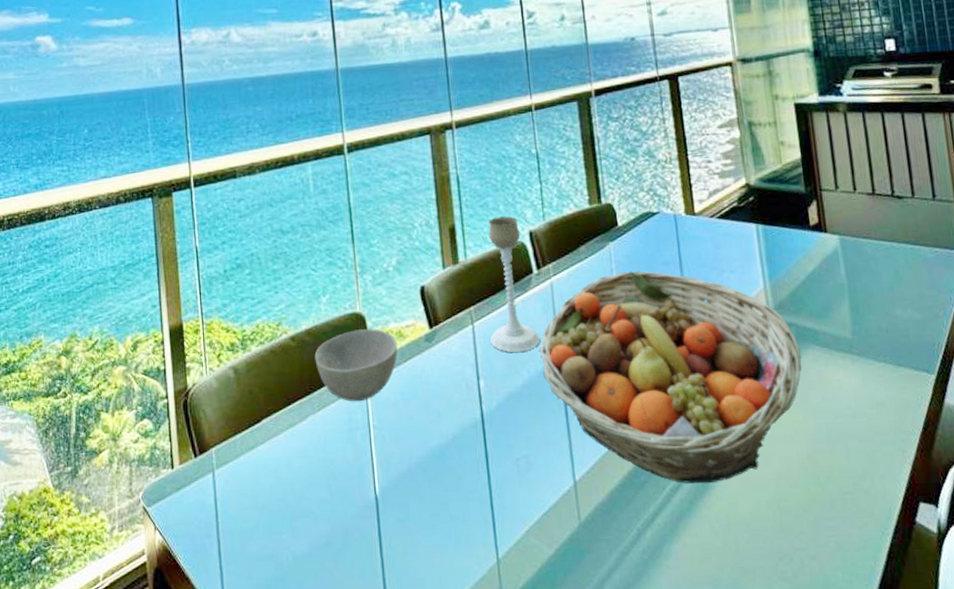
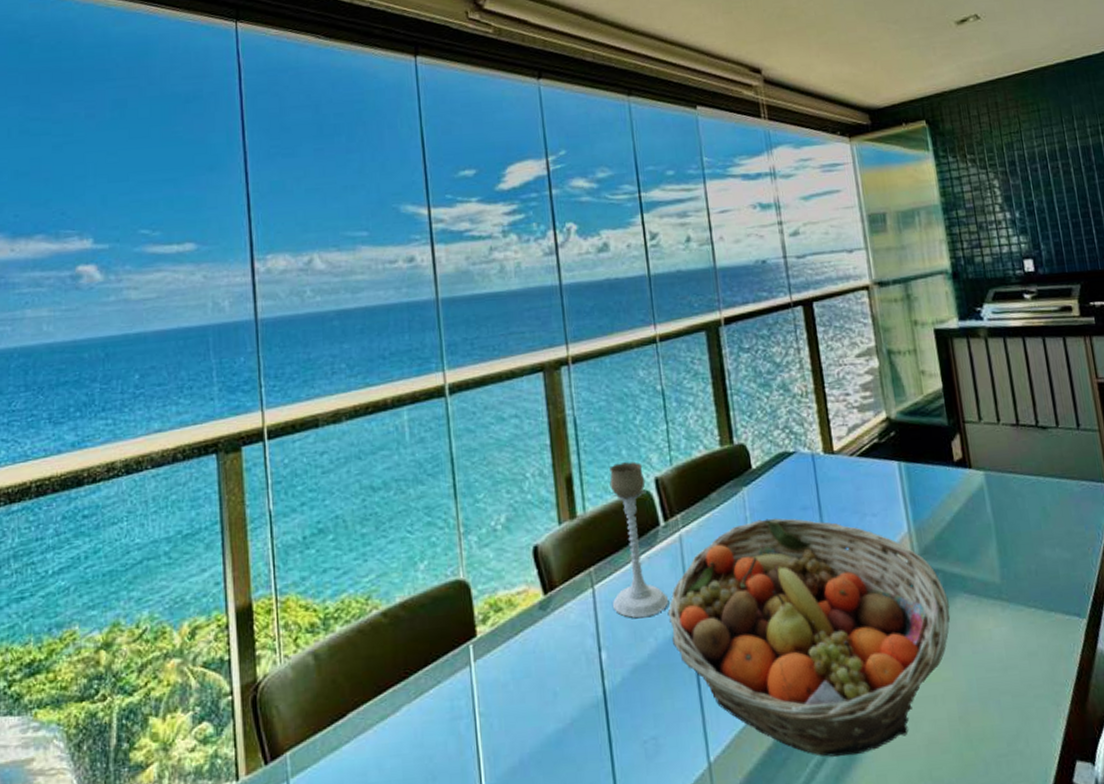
bowl: present [314,329,398,402] -> none [410,598,508,686]

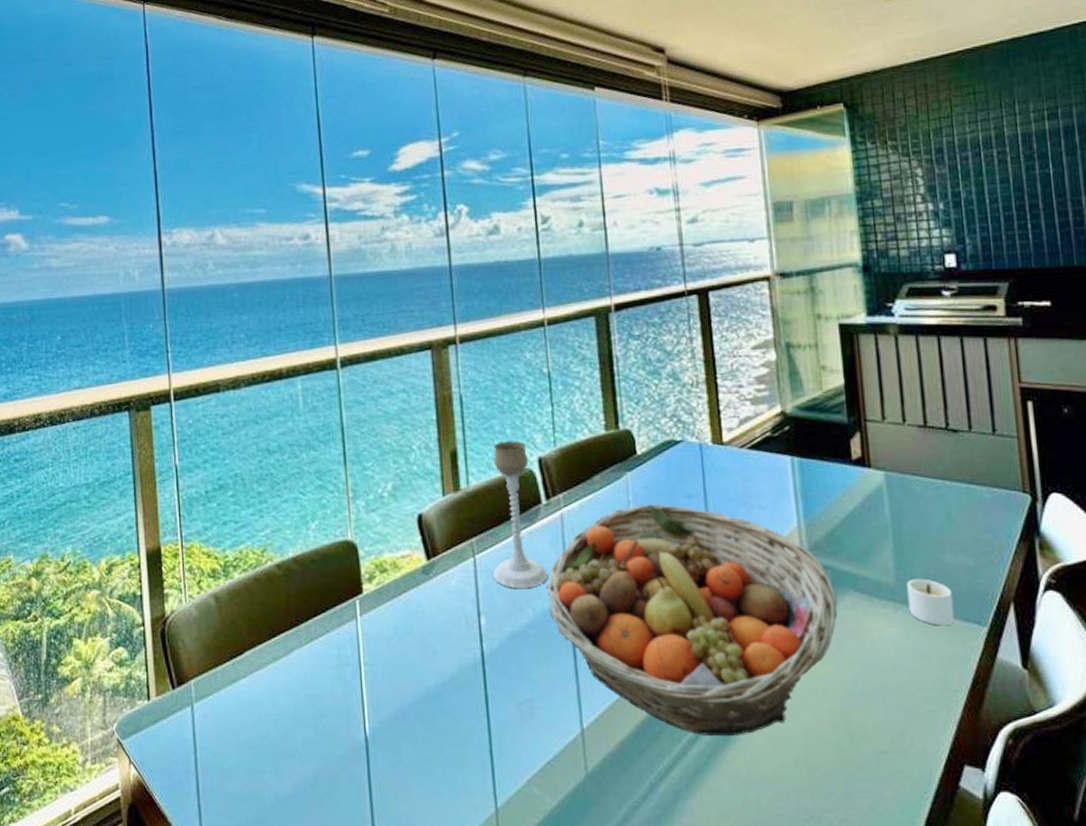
candle: none [1011,575,1057,621] -> present [907,578,955,626]

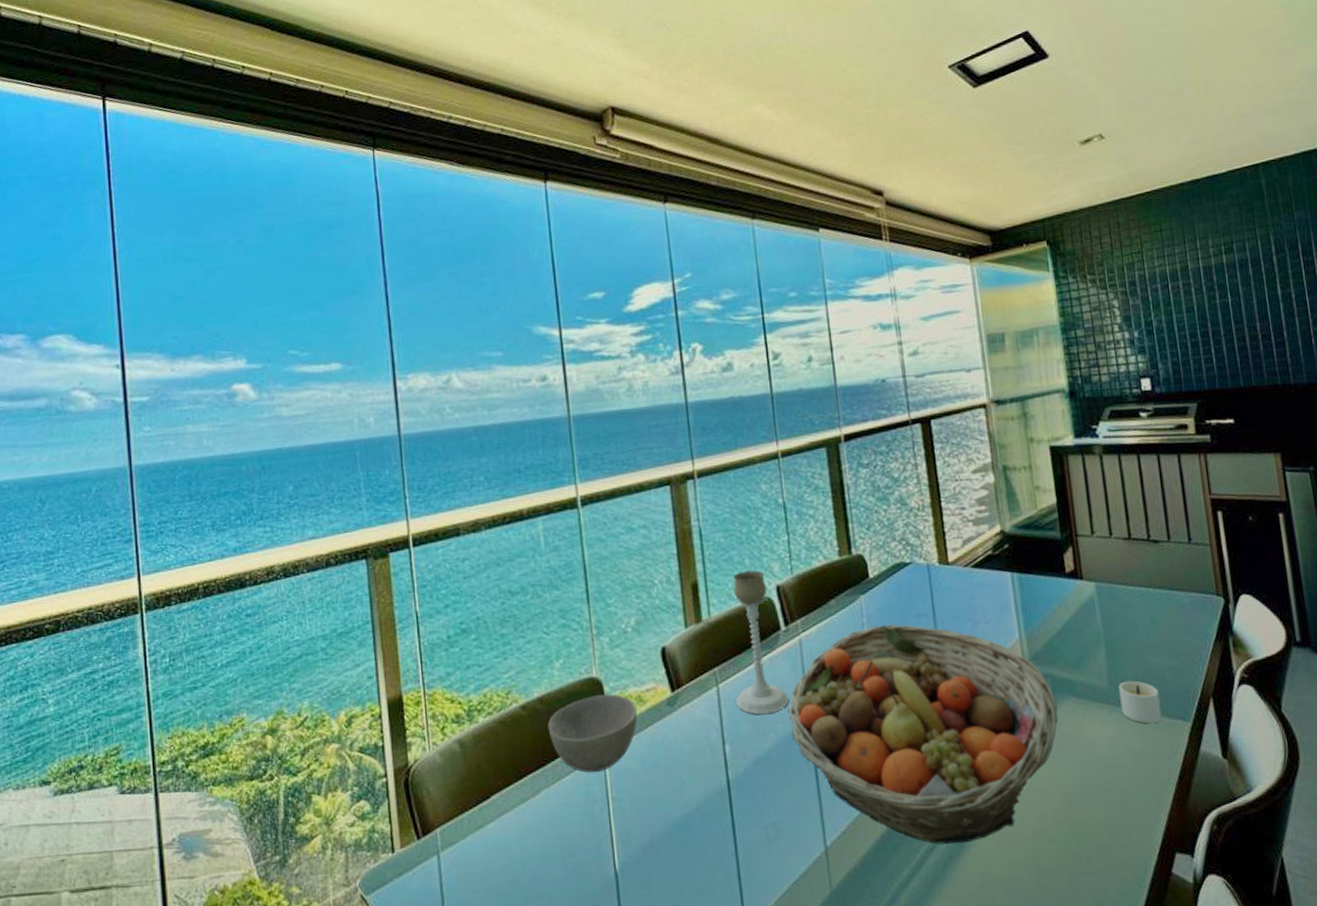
bowl: none [302,558,392,636] -> present [548,694,638,773]

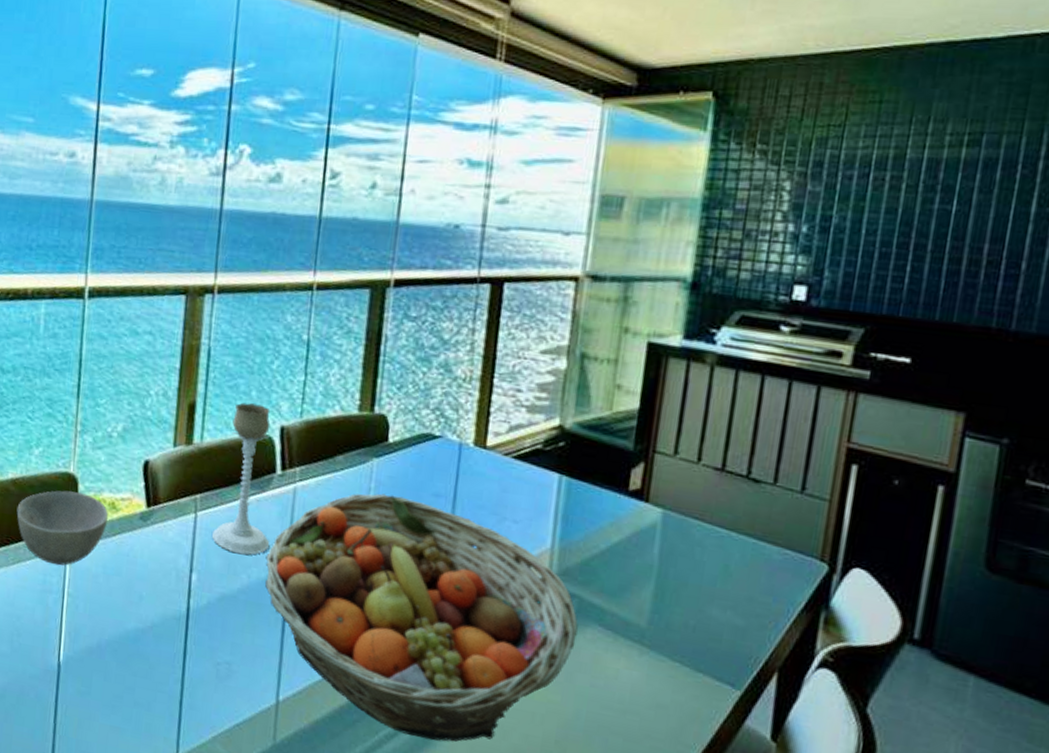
candle: present [1118,680,1162,724] -> none [656,626,710,681]

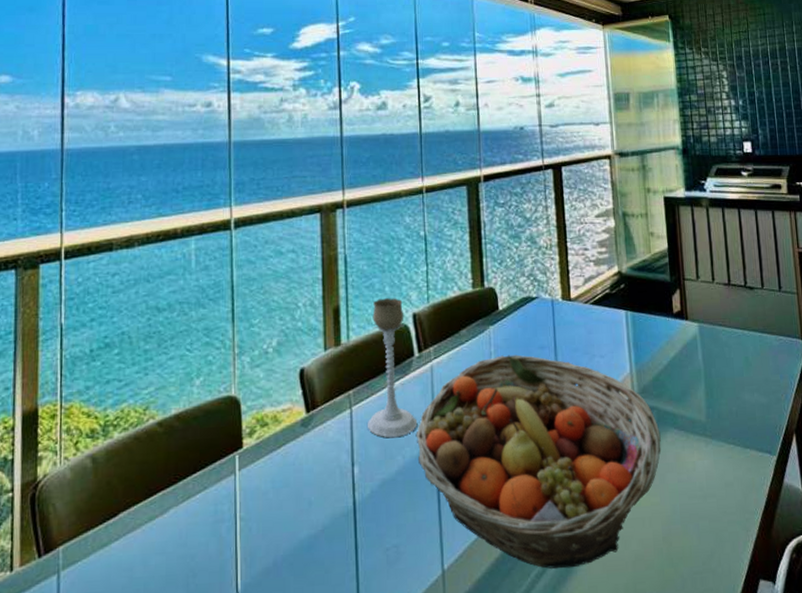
bowl: present [16,490,109,566] -> none [182,413,272,492]

